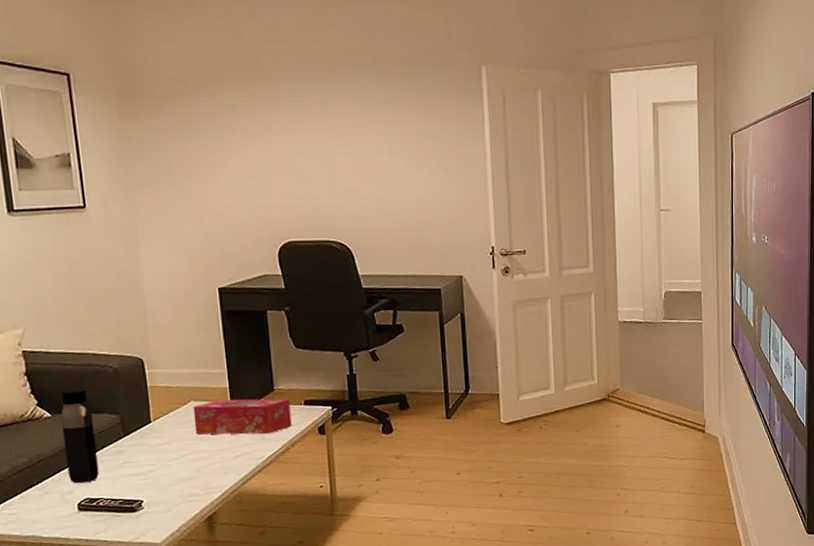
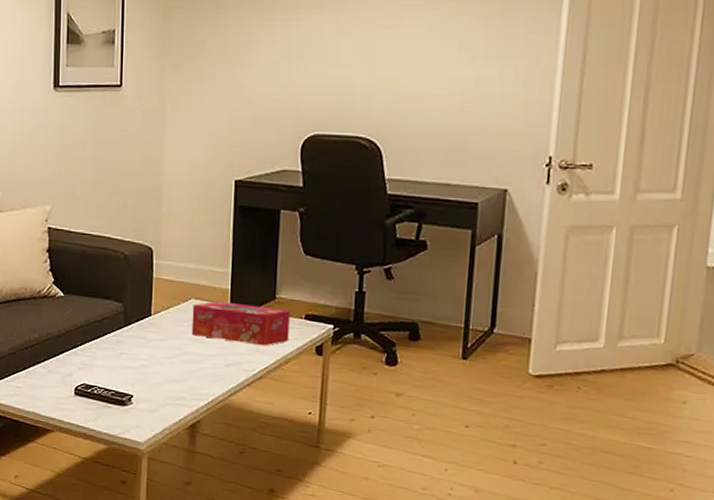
water bottle: present [60,389,100,484] -> none [71,271,100,368]

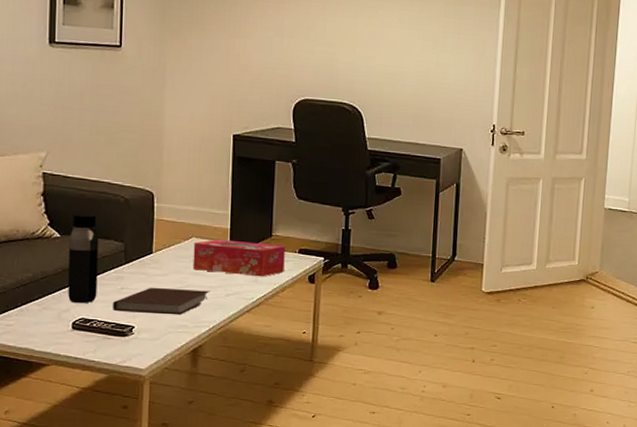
water bottle: none [71,271,100,368] -> present [68,213,99,304]
notebook: none [111,353,209,386] -> present [112,287,210,315]

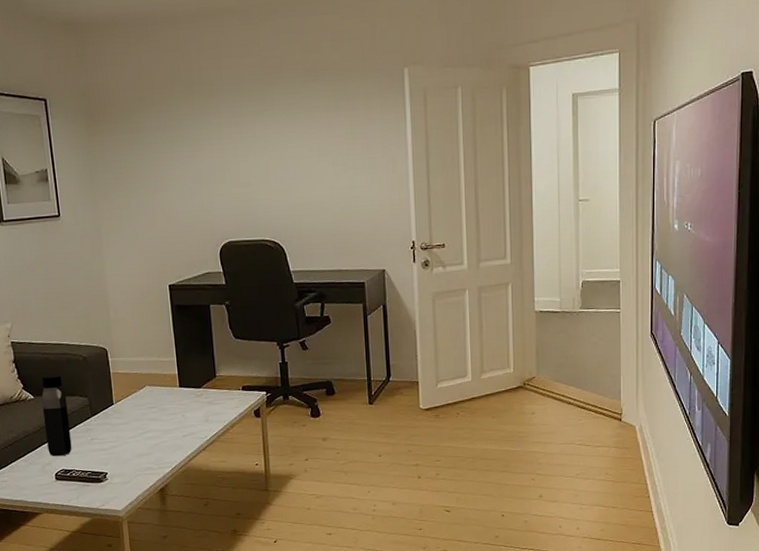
notebook: present [112,287,210,315] -> none [86,434,168,461]
tissue box: present [193,239,285,277] -> none [148,384,231,417]

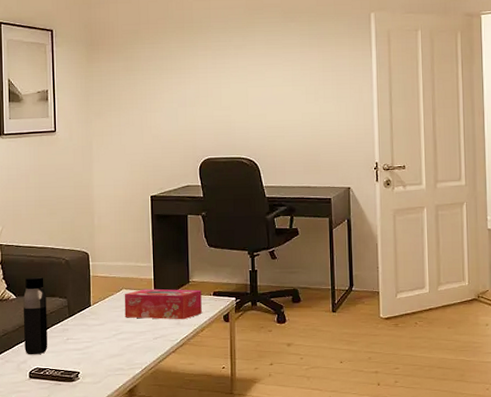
tissue box: none [148,384,231,417] -> present [124,288,202,320]

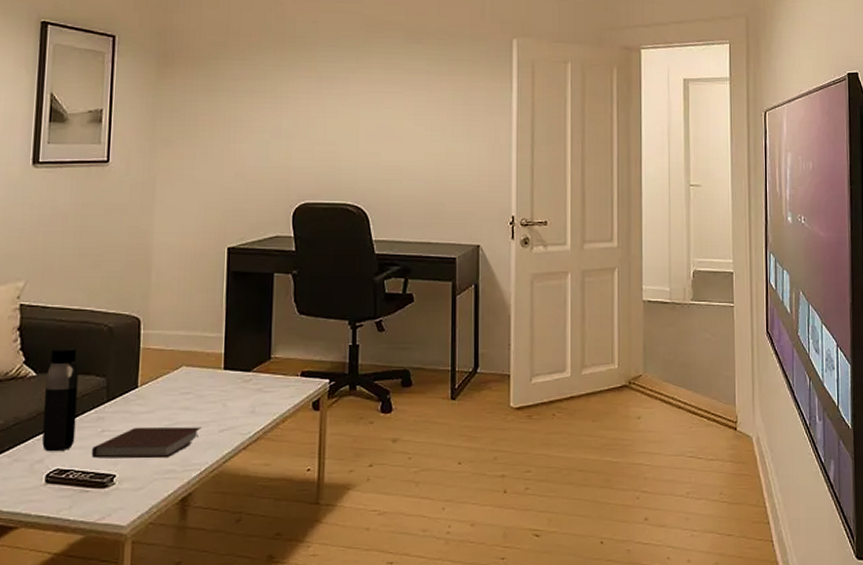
notebook: none [60,336,141,360] -> present [91,427,202,459]
tissue box: present [124,288,202,320] -> none [182,366,286,407]

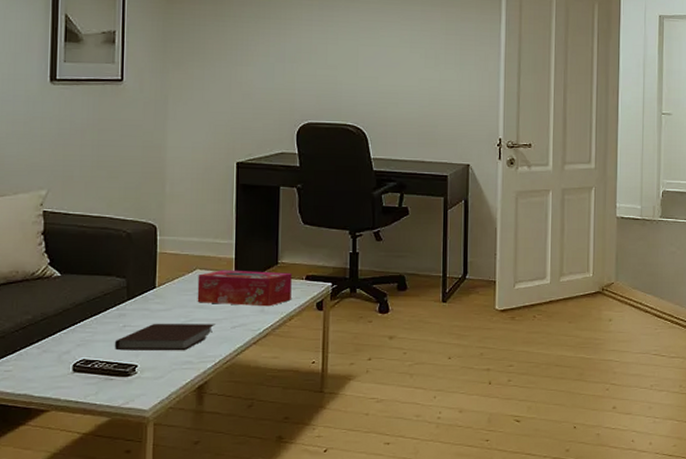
water bottle: present [42,347,79,452] -> none [69,251,100,344]
tissue box: none [182,366,286,407] -> present [197,270,292,307]

